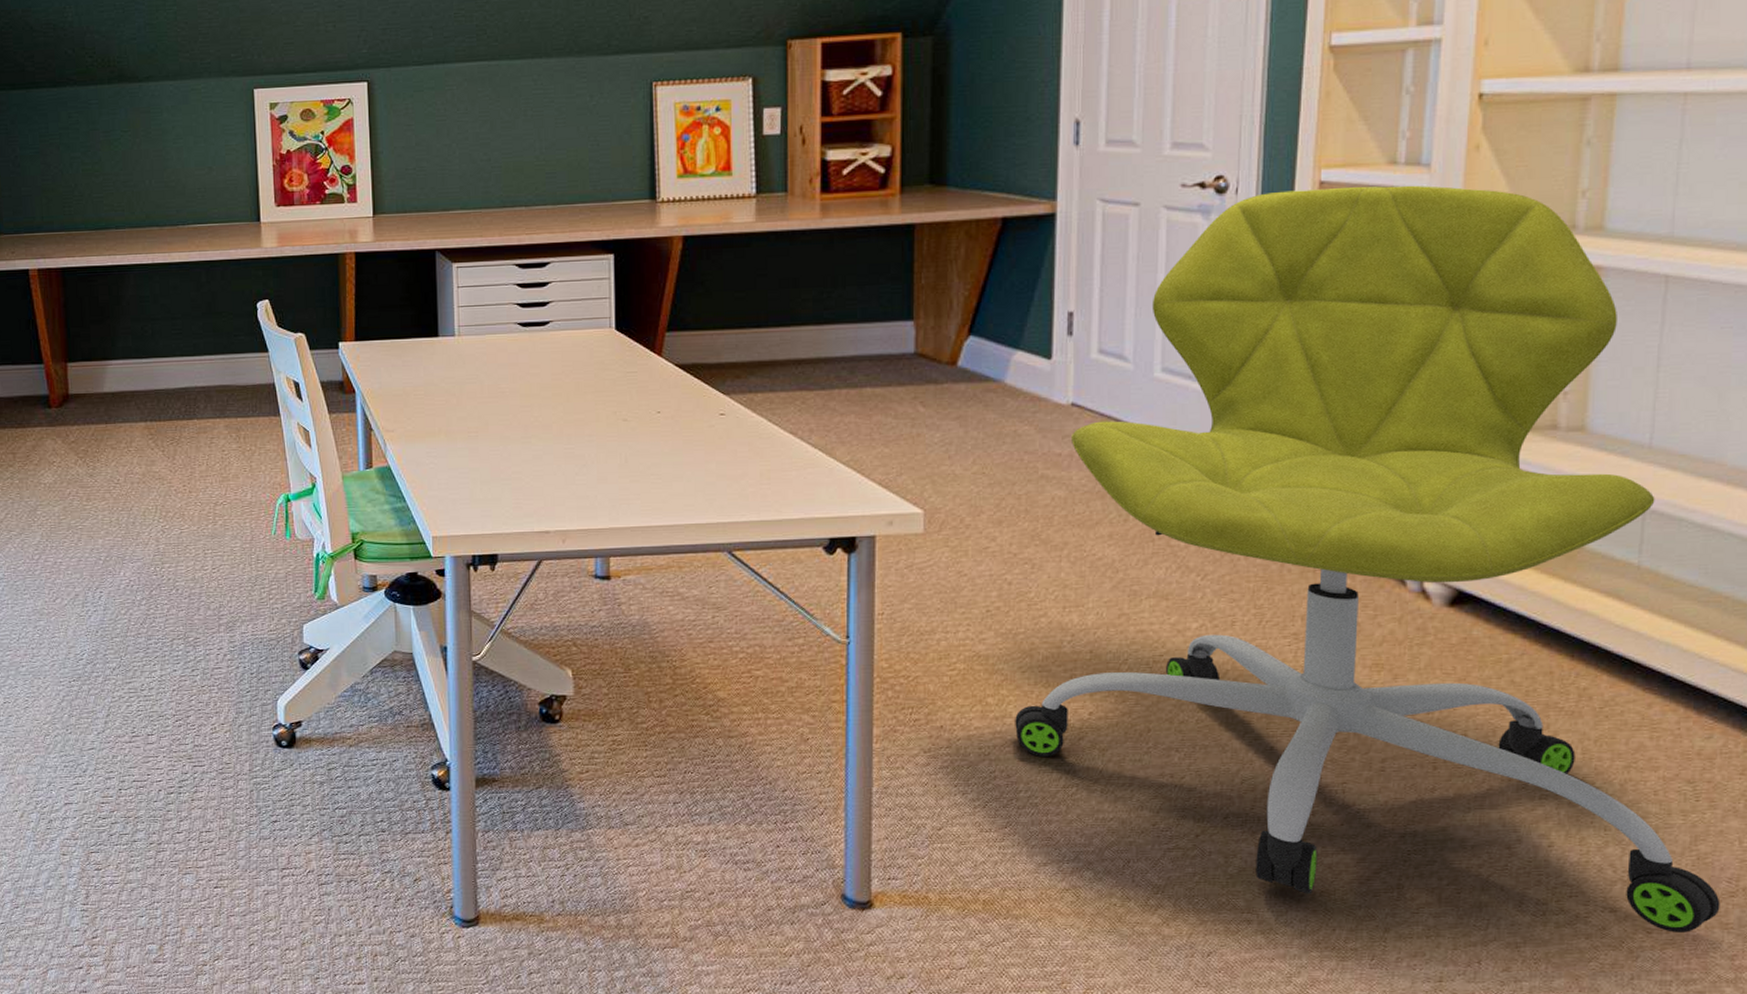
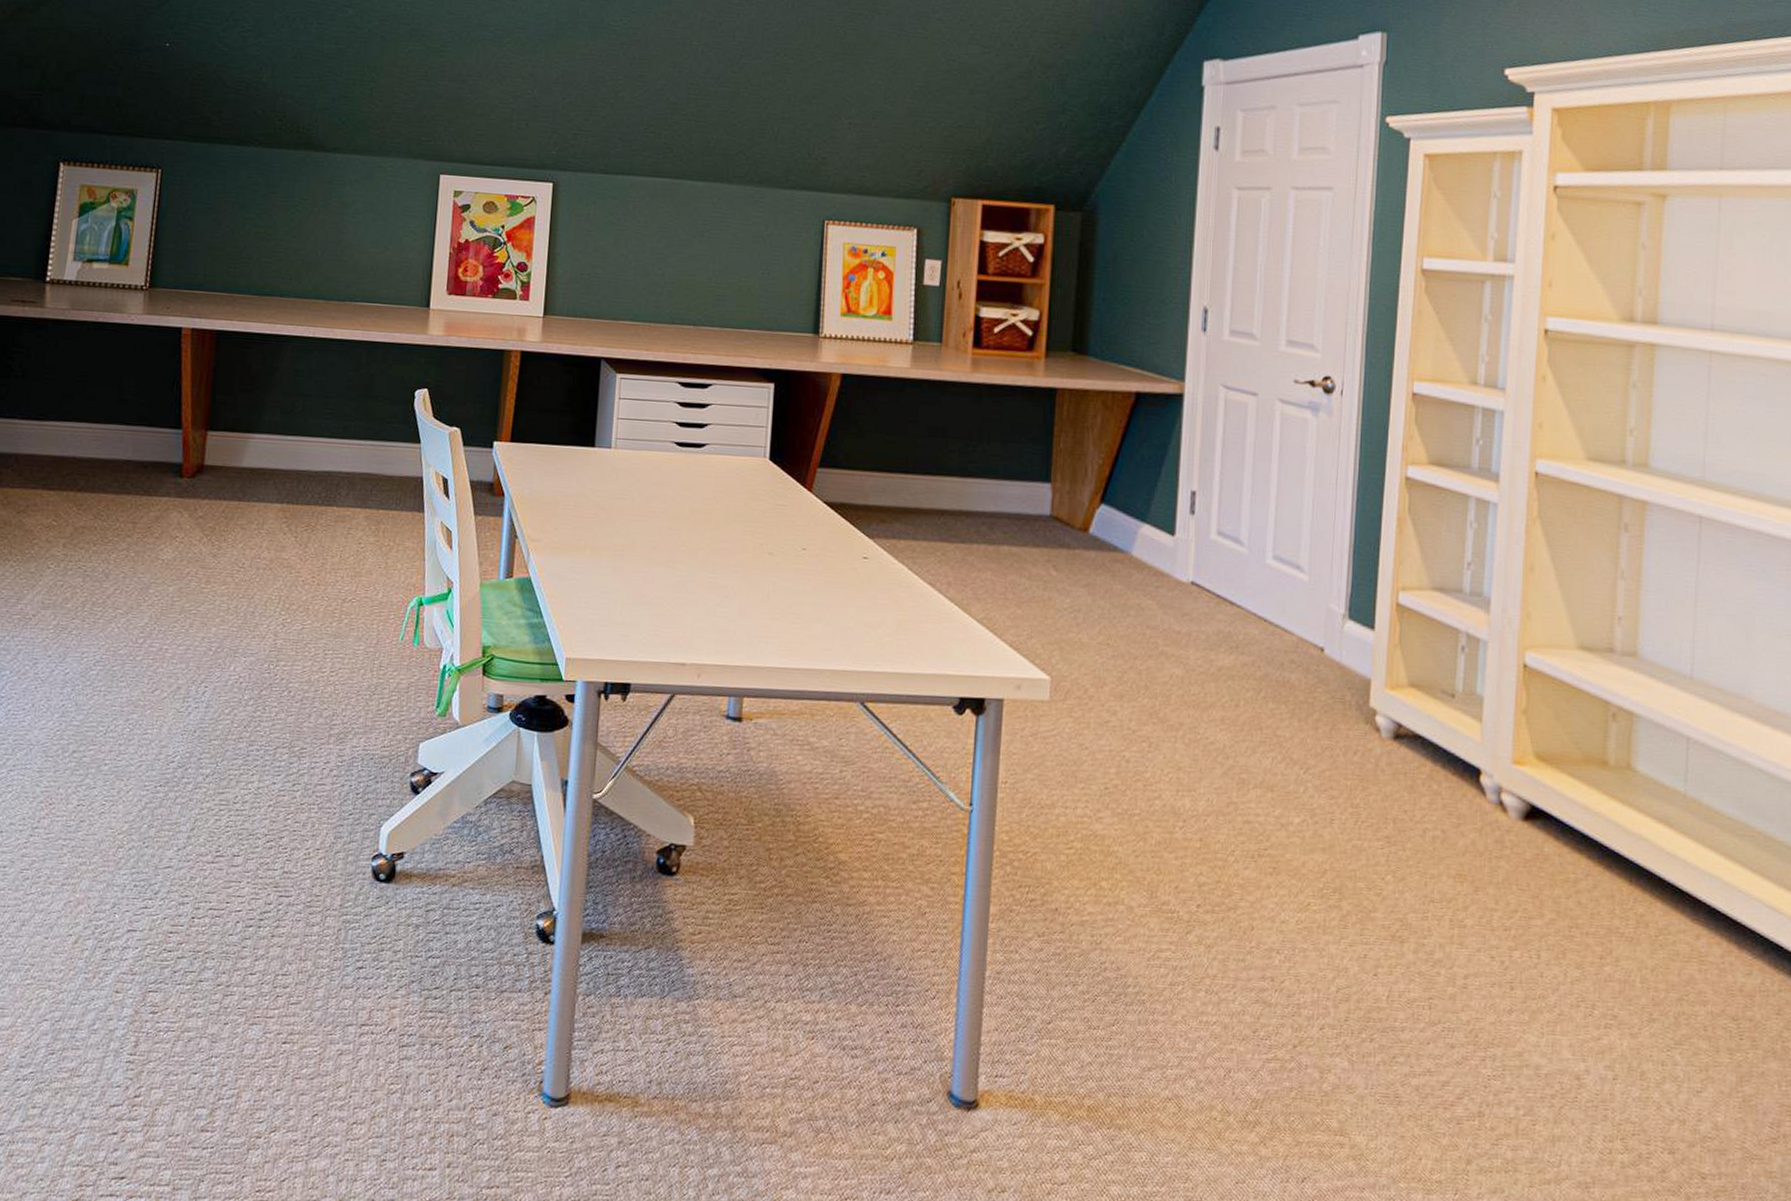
office chair: present [1015,185,1721,933] -> none [1126,397,1765,1180]

